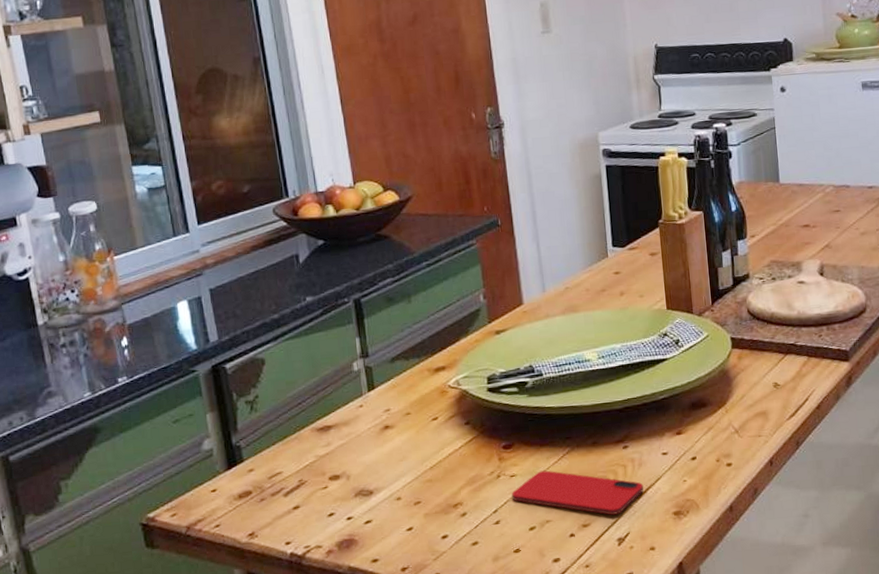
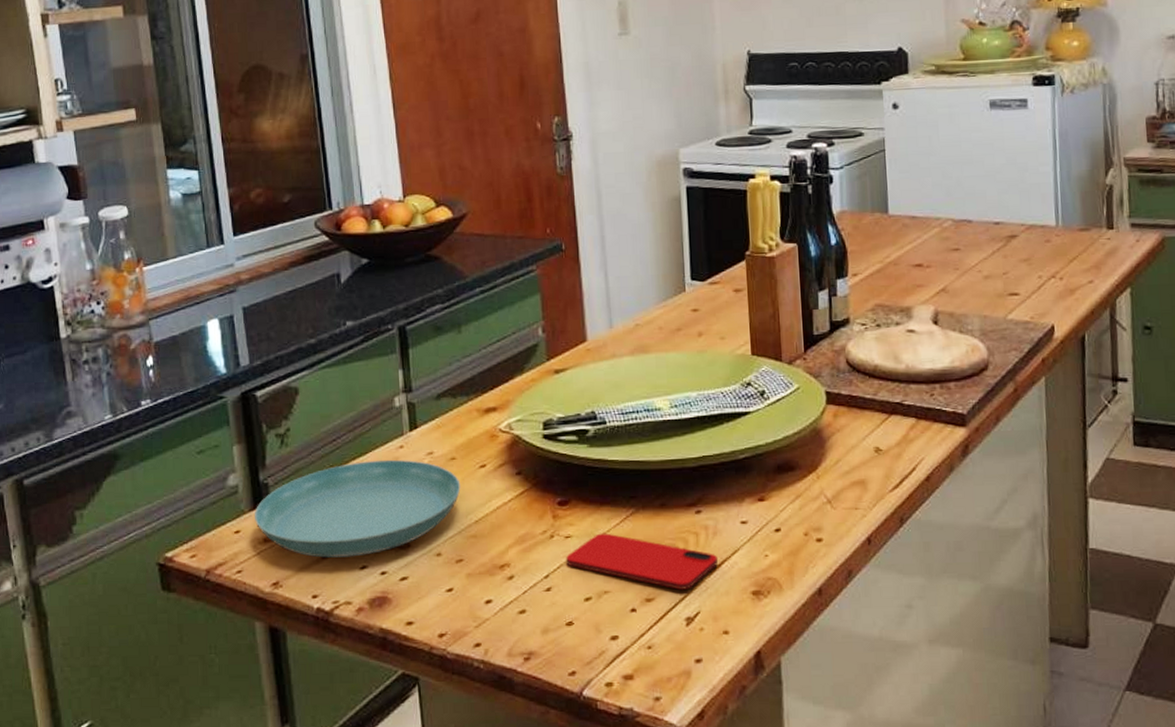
saucer: none [228,417,416,509] -> present [254,459,461,558]

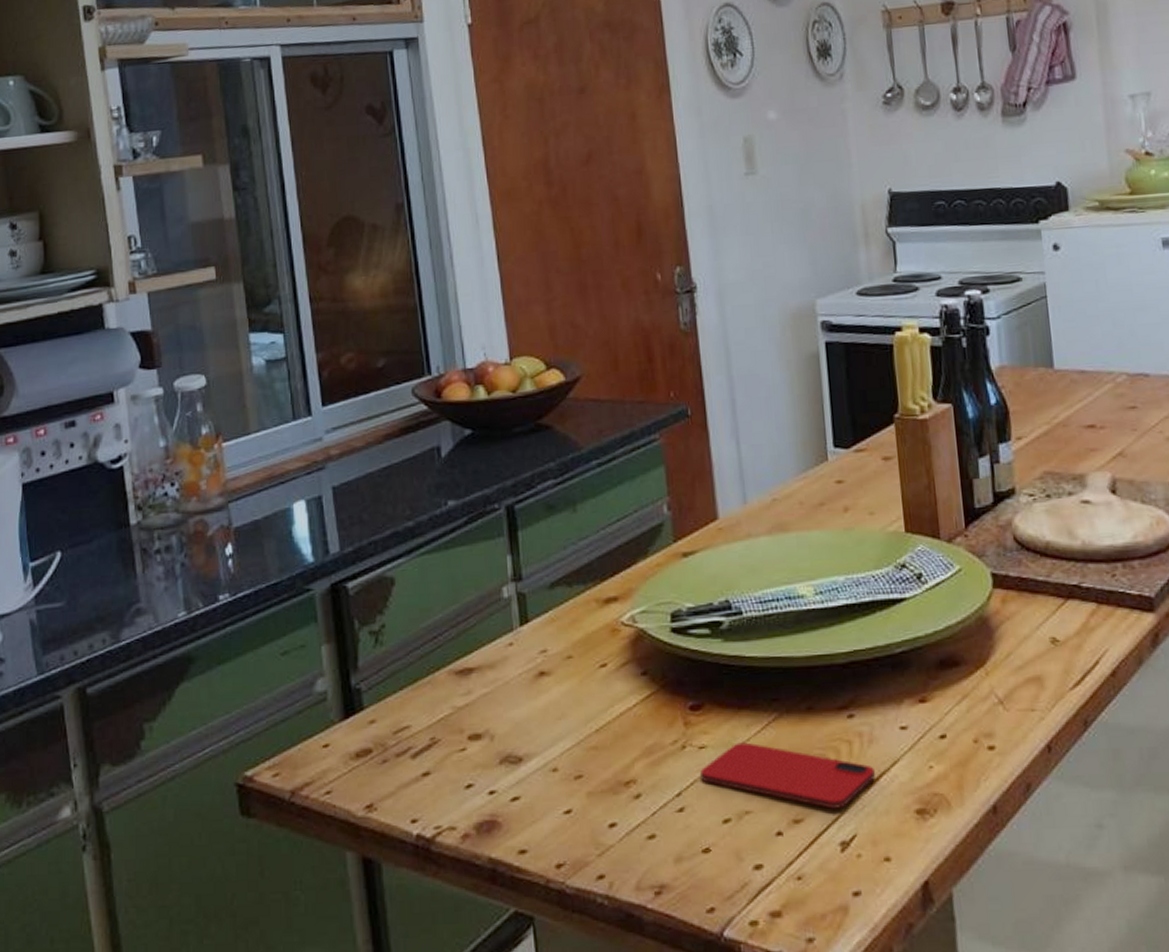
saucer: present [254,459,461,558] -> none [344,659,579,775]

